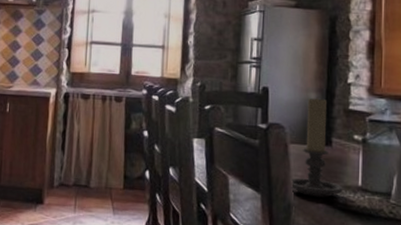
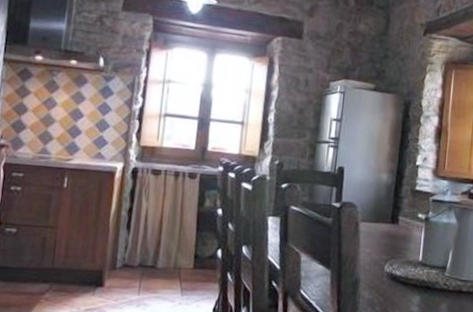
candle holder: present [290,97,343,198] -> none [359,177,406,272]

